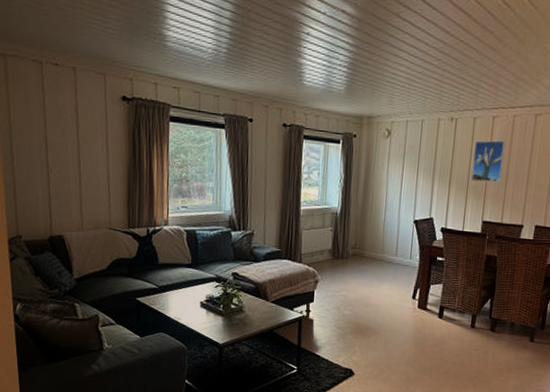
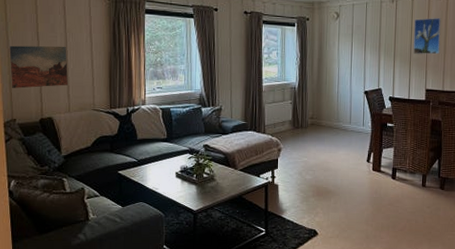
wall art: none [13,151,81,201] -> present [9,45,68,89]

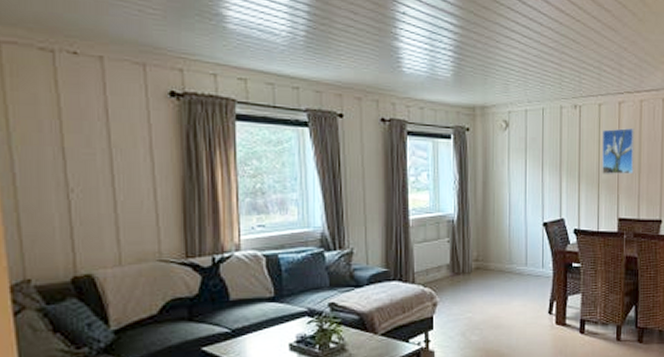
wall art: present [9,45,68,89] -> none [15,167,116,233]

